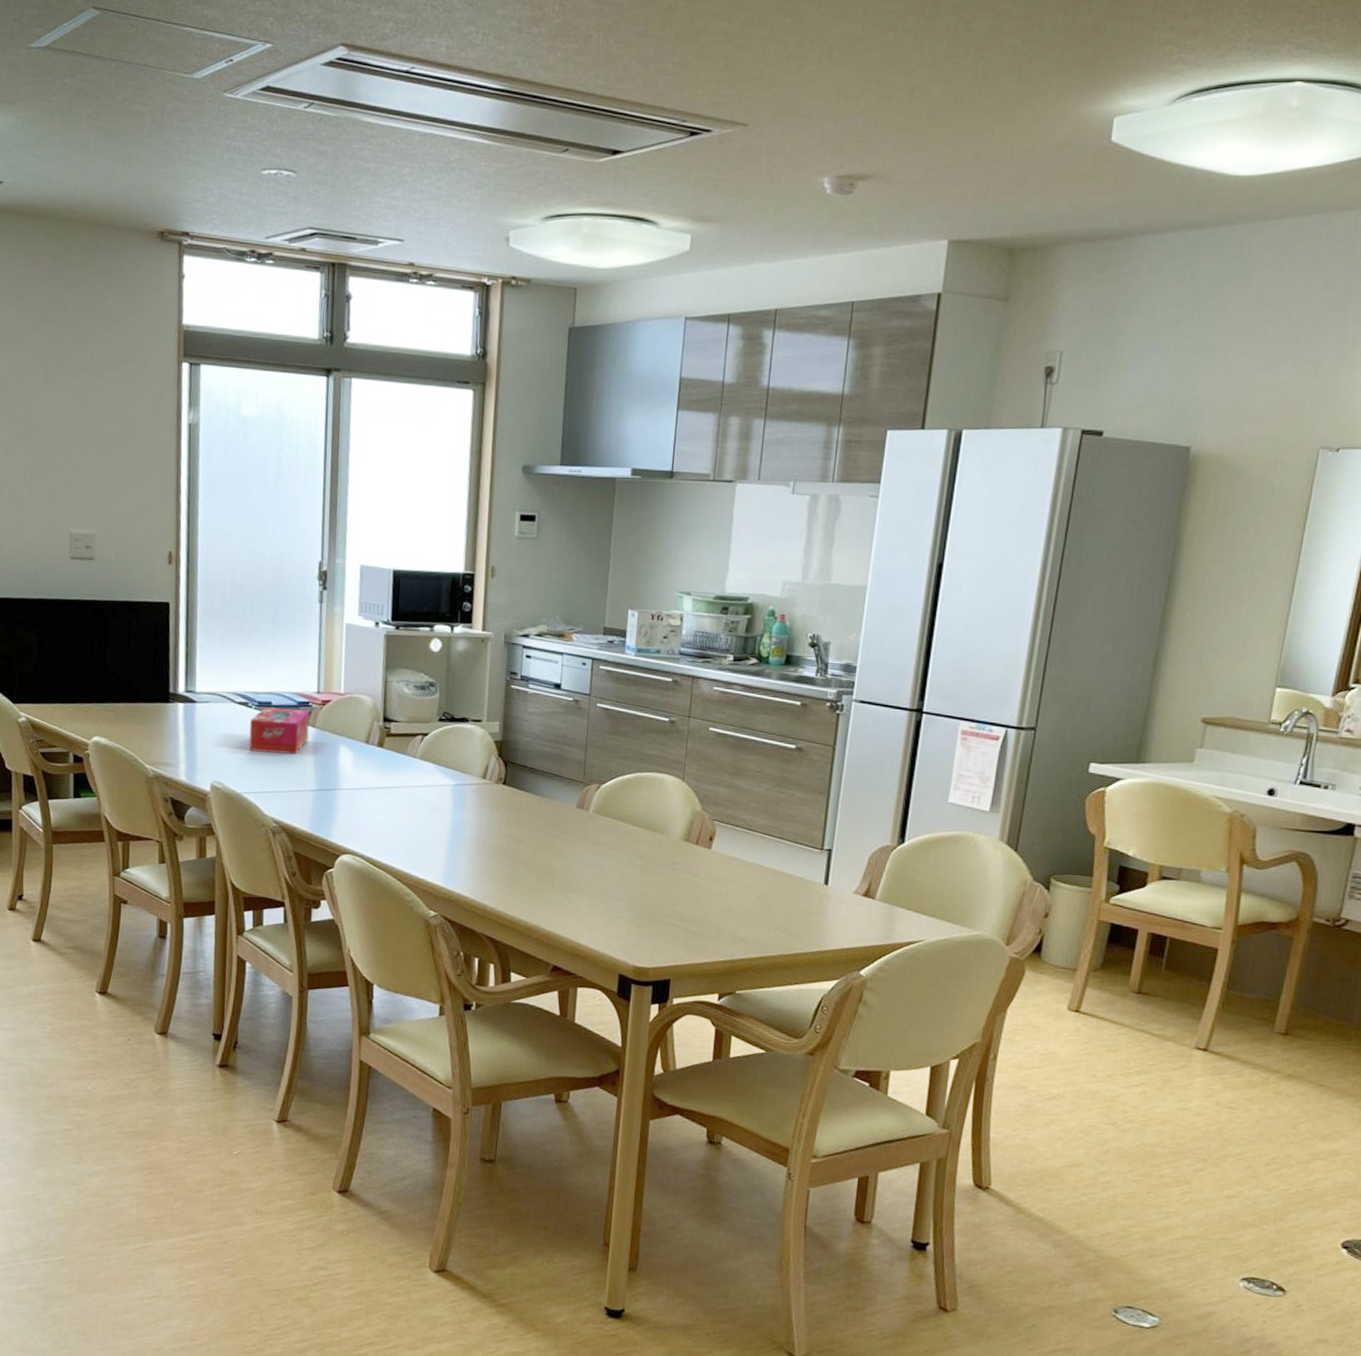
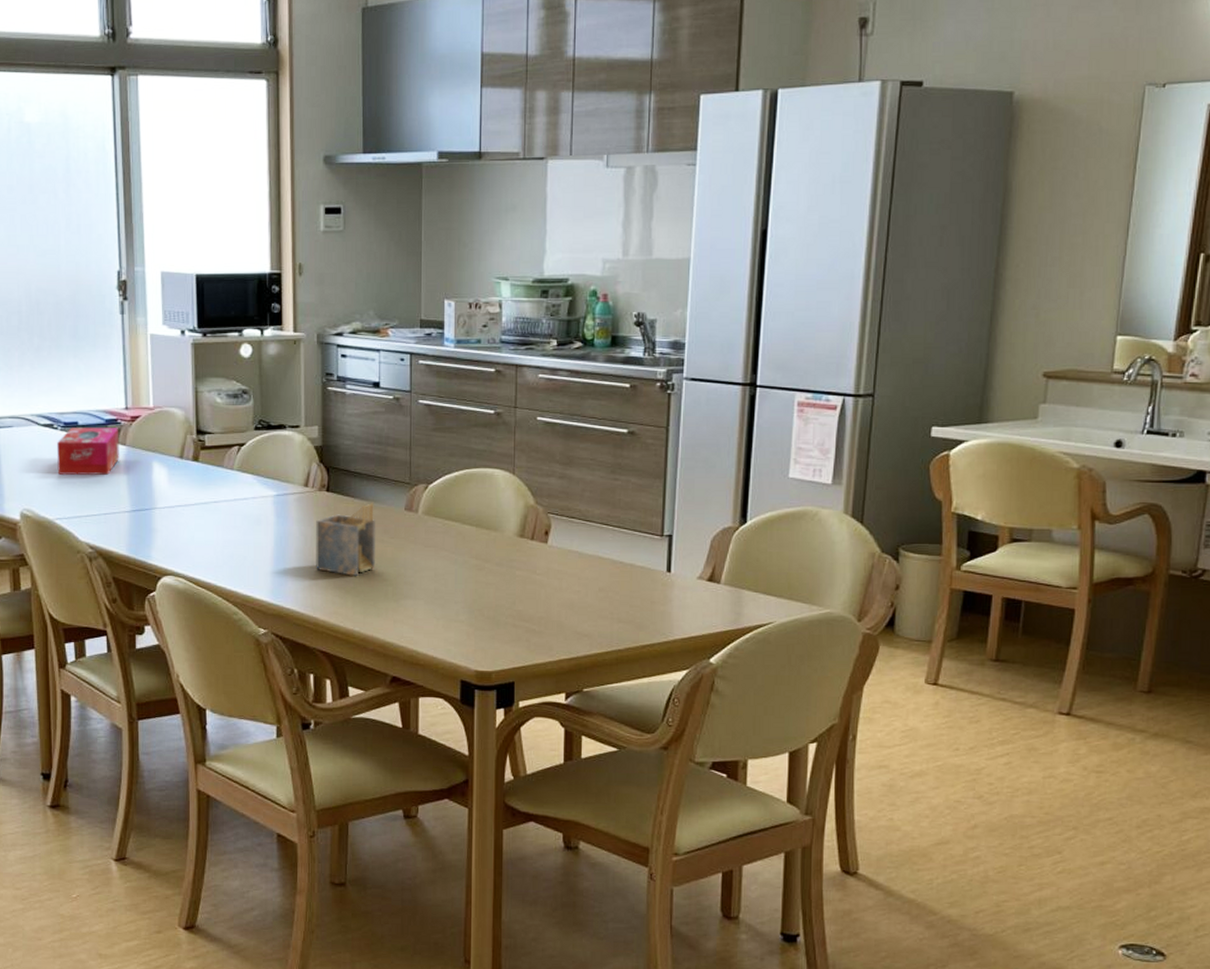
napkin holder: none [488,798,548,868] -> present [316,503,375,577]

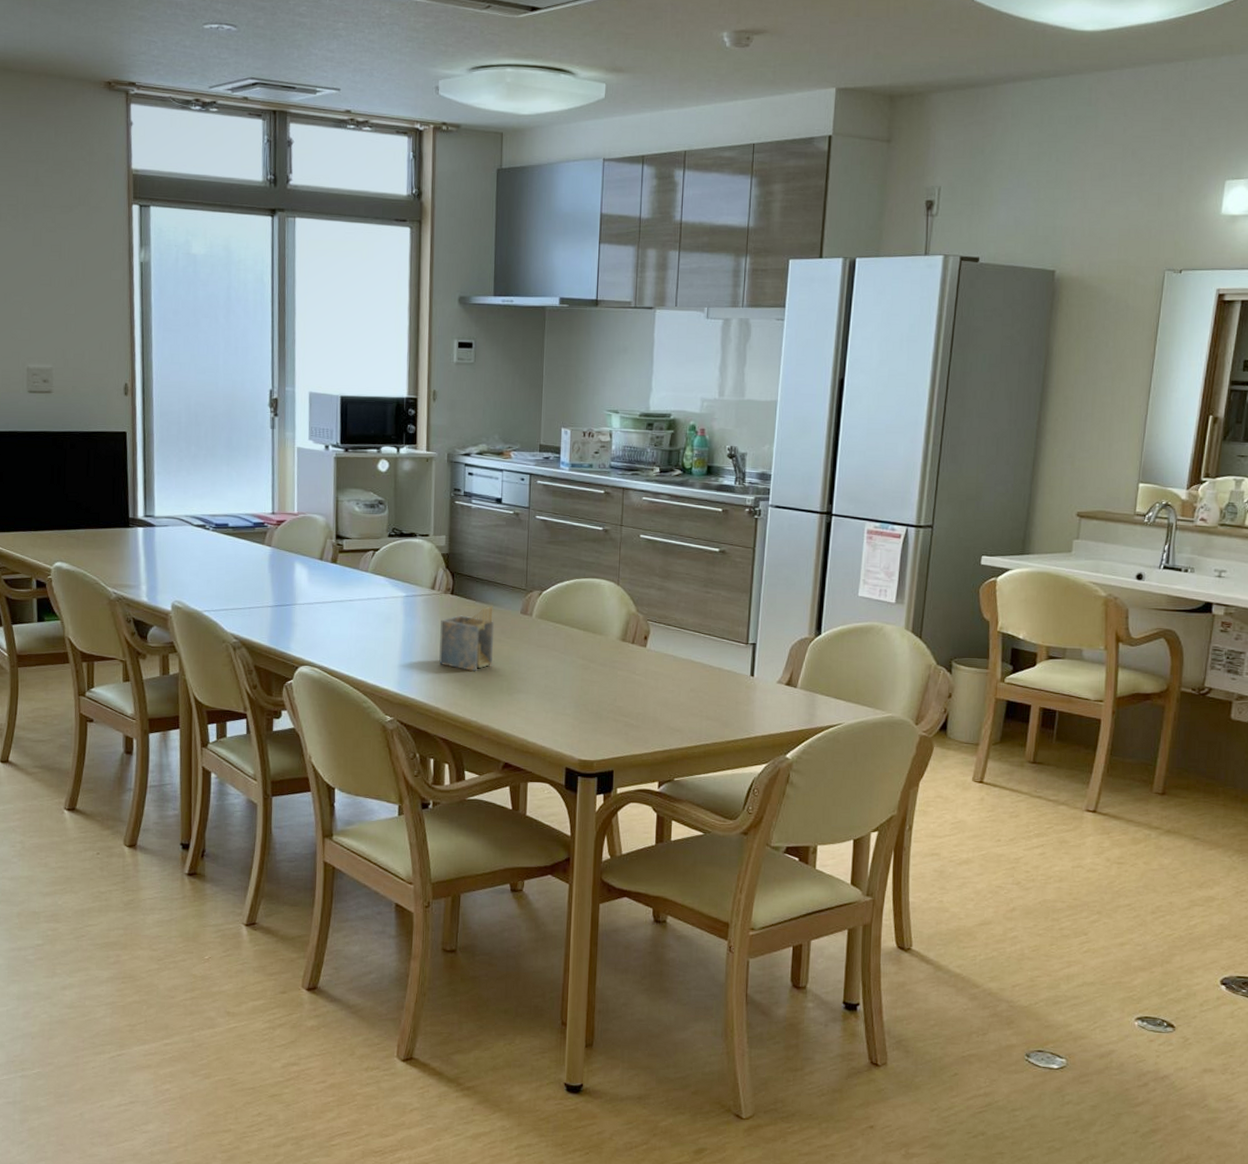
tissue box: present [57,427,119,475] -> none [207,529,266,573]

